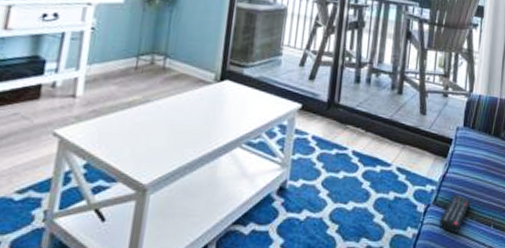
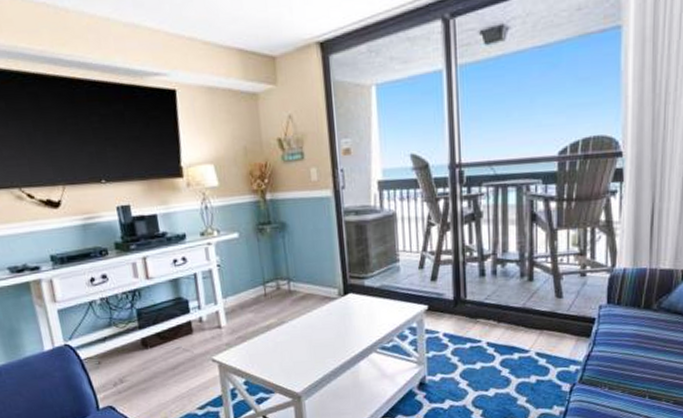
remote control: present [439,194,471,233] -> none [587,371,621,407]

